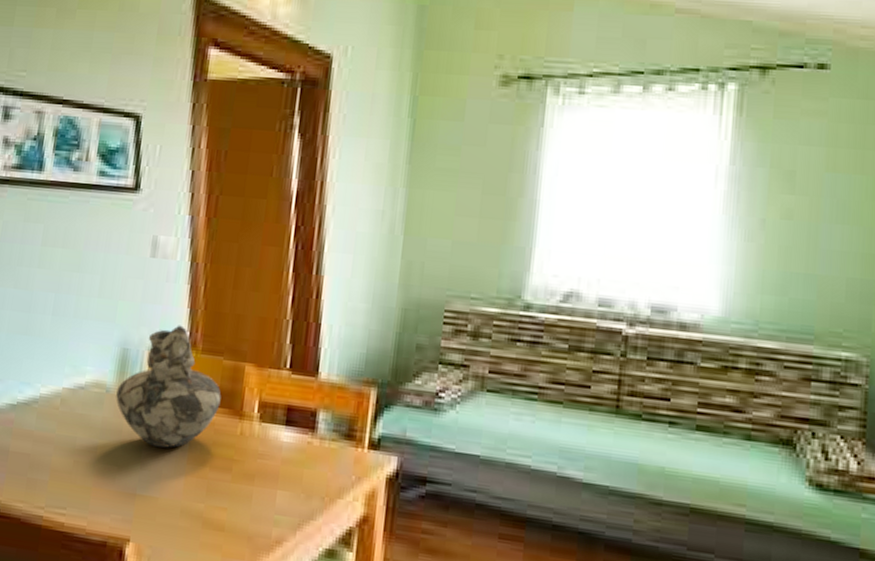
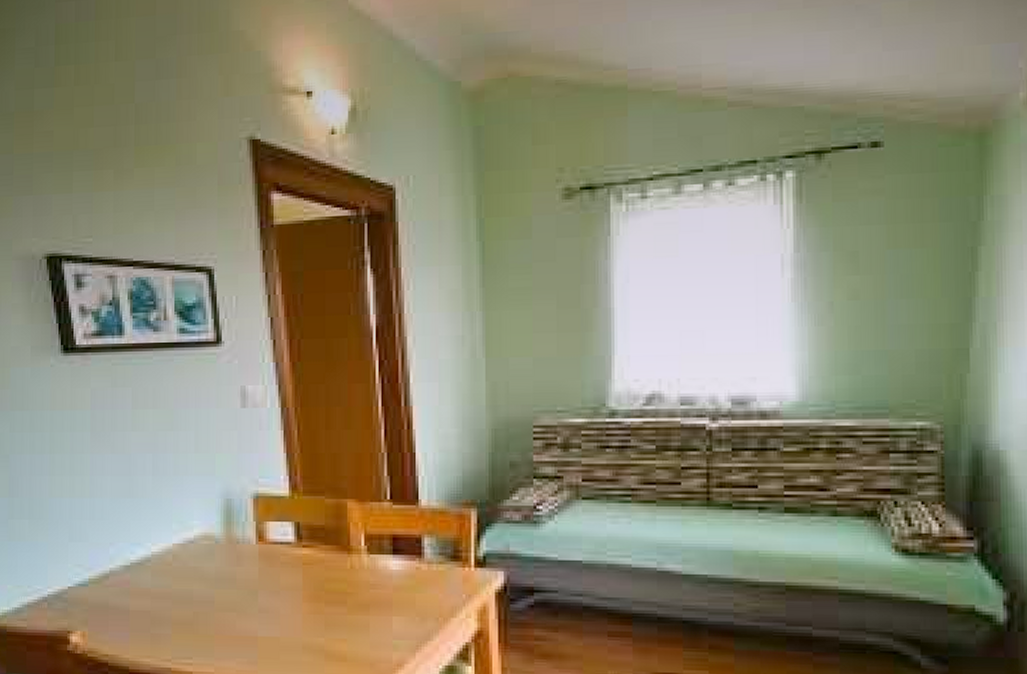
vase: present [116,325,222,448] -> none [226,470,328,589]

